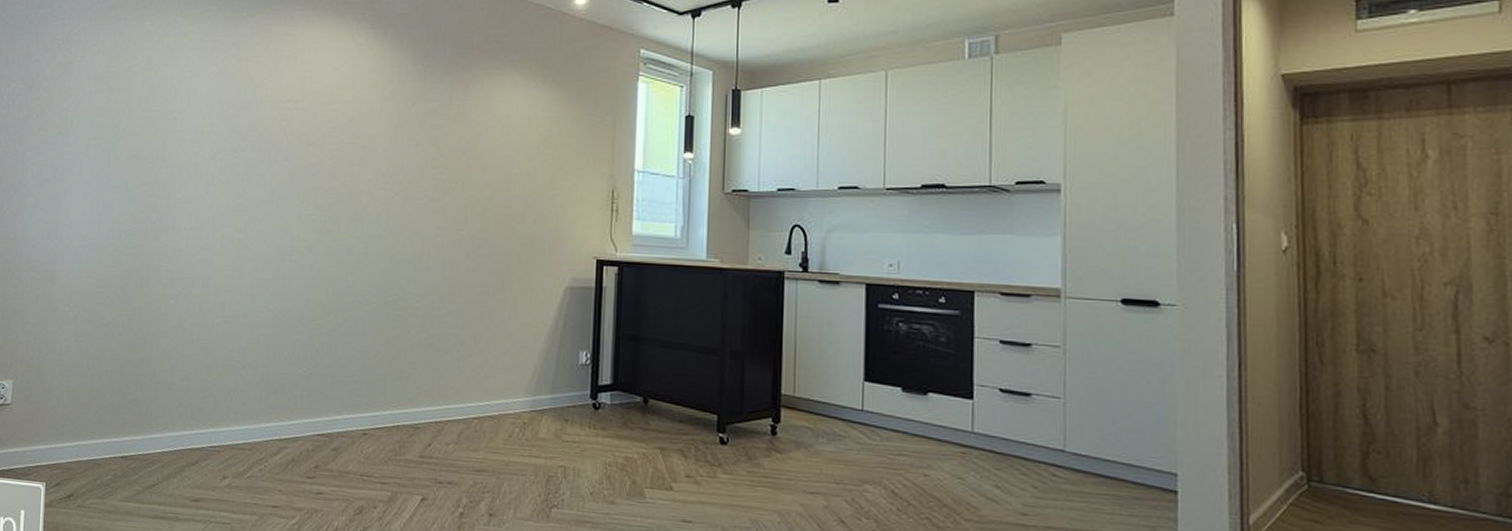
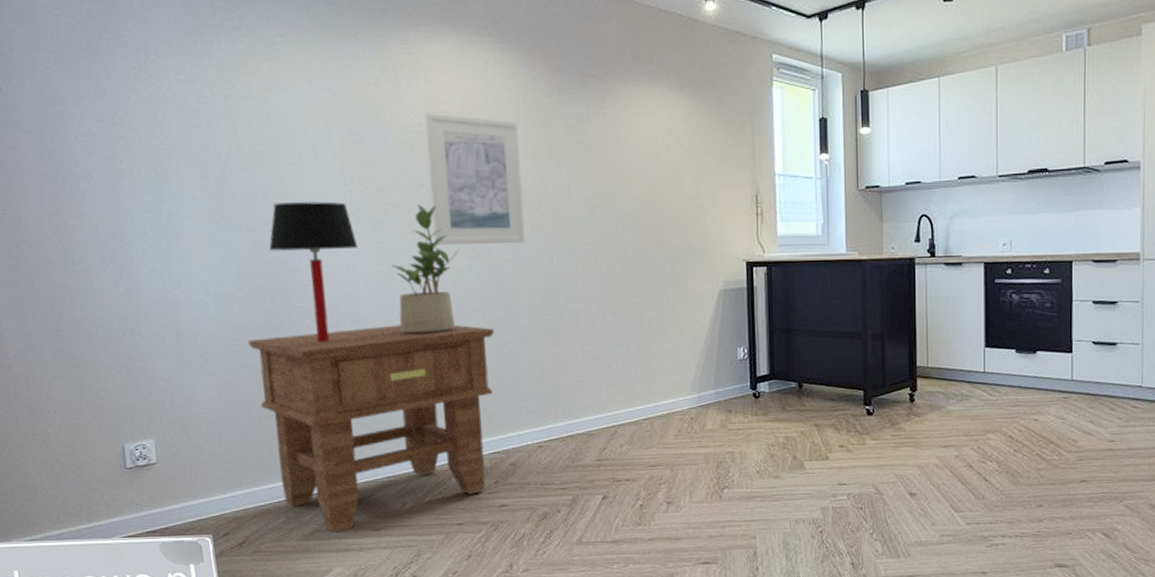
side table: none [109,292,335,498] -> present [248,325,495,533]
table lamp: none [142,166,220,303] -> present [269,201,358,343]
potted plant: none [246,175,311,304] -> present [392,204,459,334]
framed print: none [289,90,382,222] -> present [425,113,526,245]

